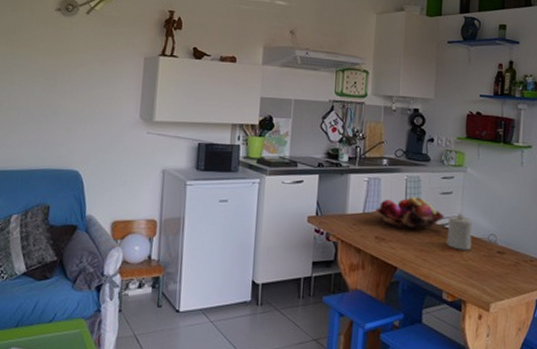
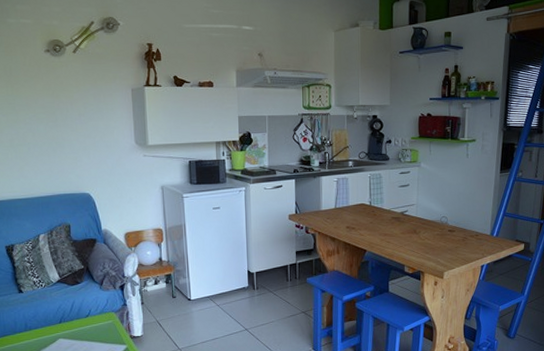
fruit basket: present [374,196,445,230] -> none [344,190,403,219]
candle: present [447,213,472,251] -> none [406,202,427,232]

